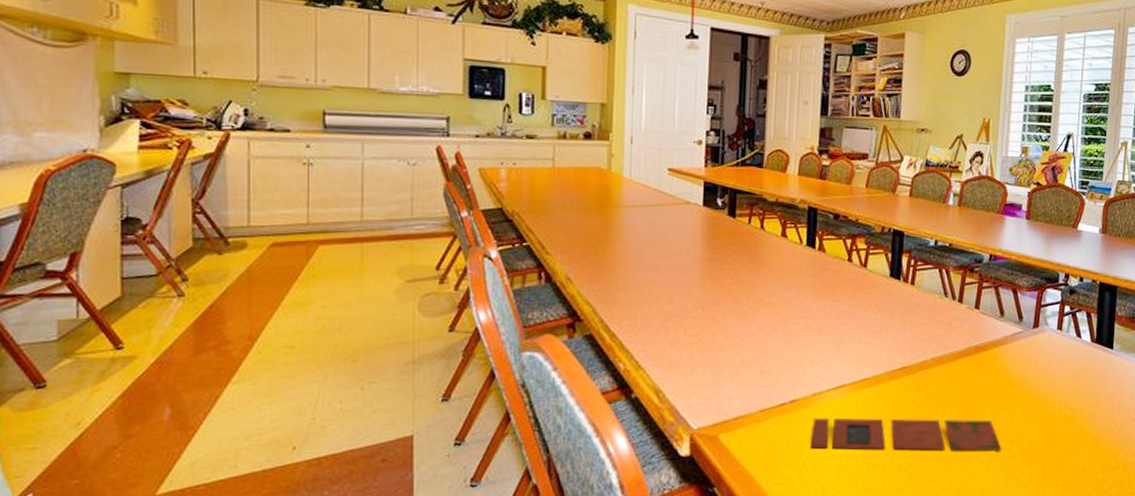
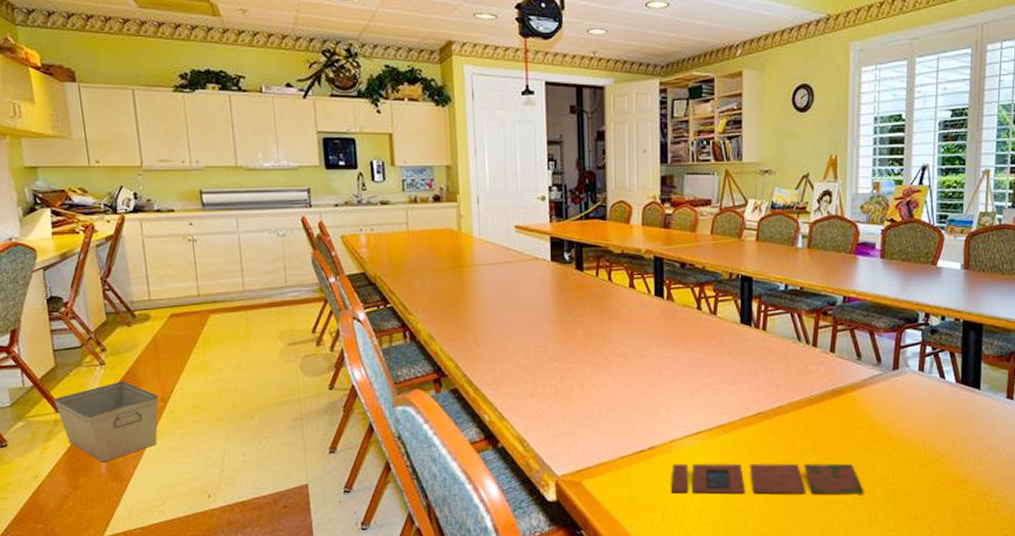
storage bin: none [114,315,246,408] -> present [53,381,159,463]

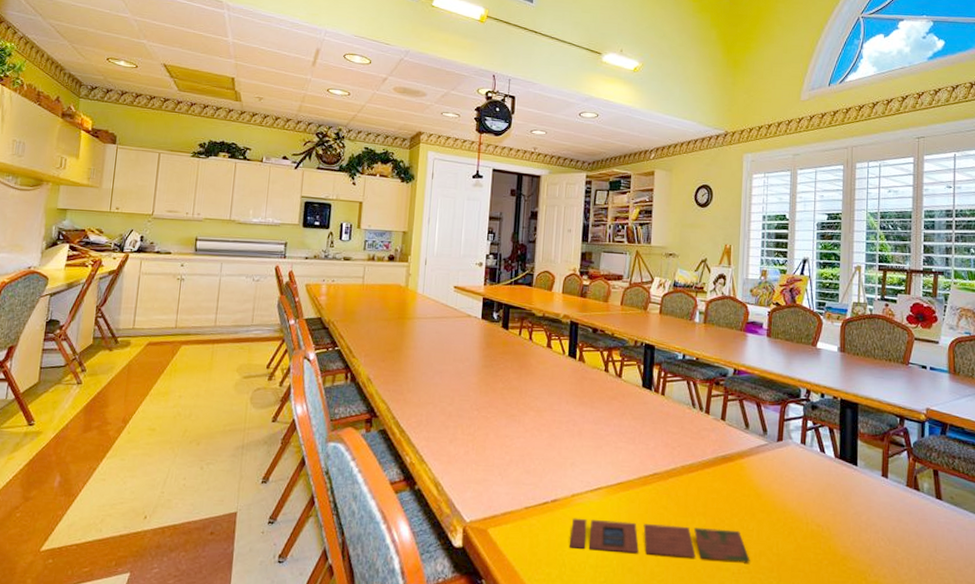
storage bin: present [53,381,159,463] -> none [28,400,121,477]

